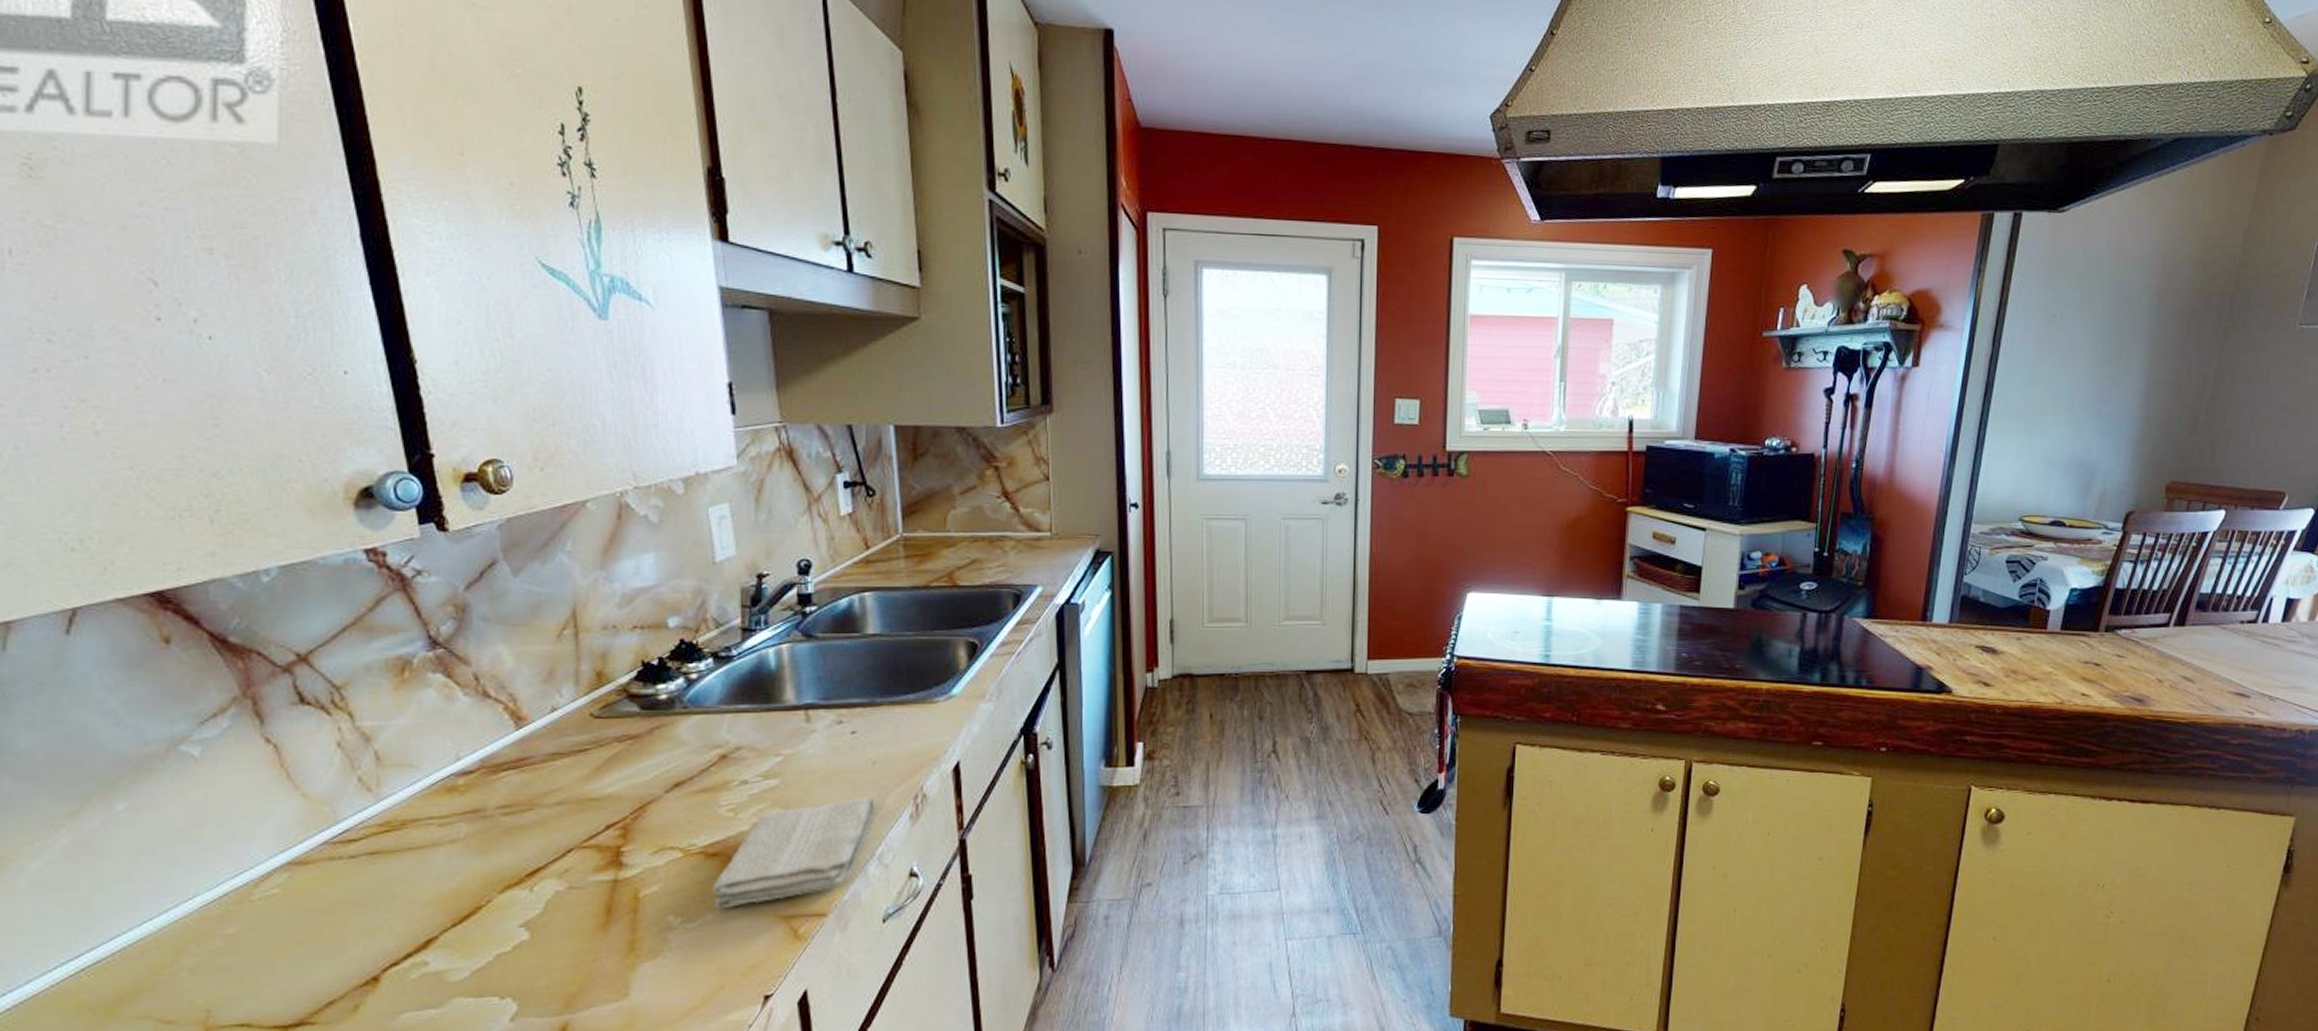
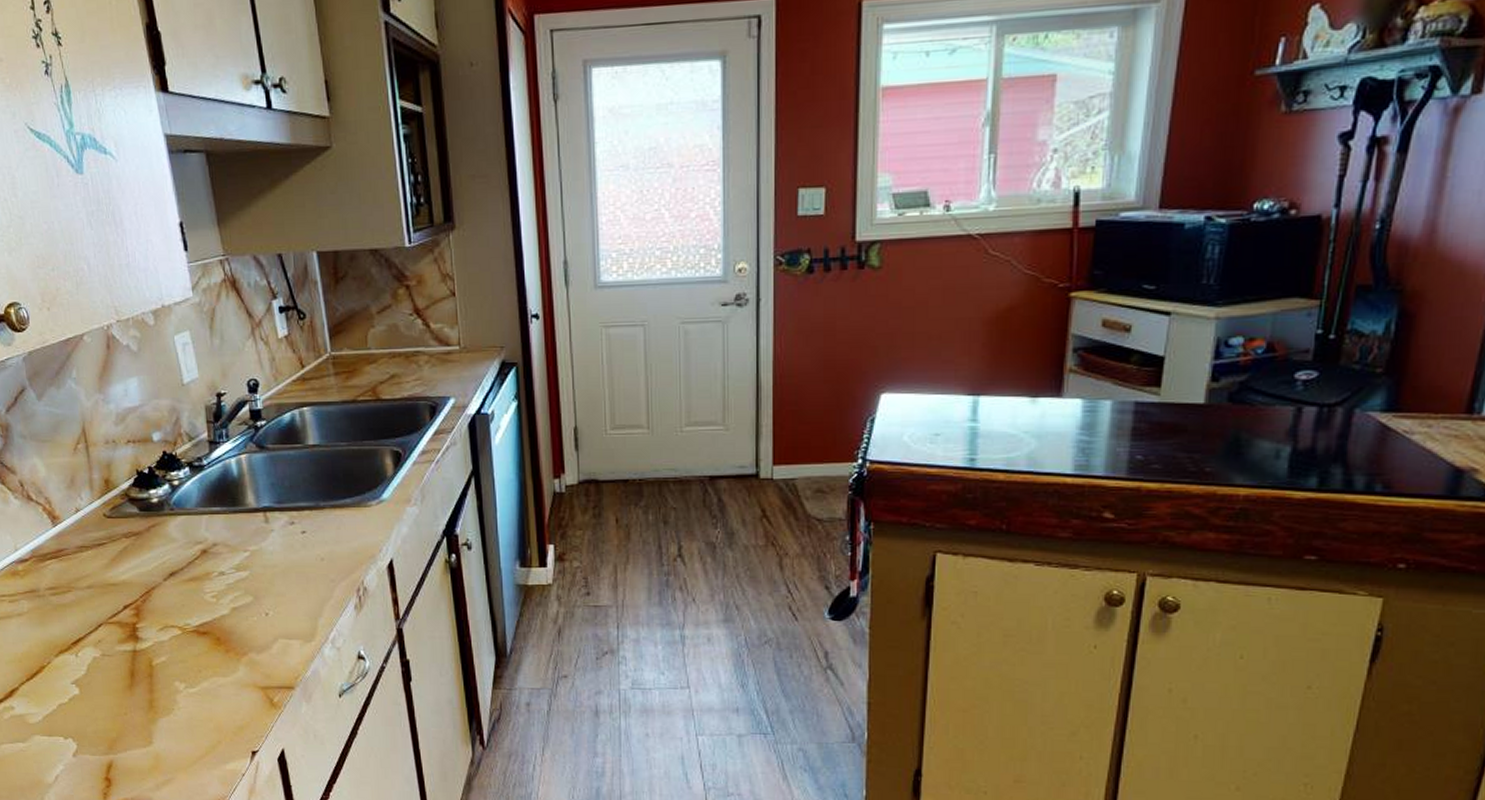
washcloth: present [711,797,875,909] -> none [205,589,326,679]

